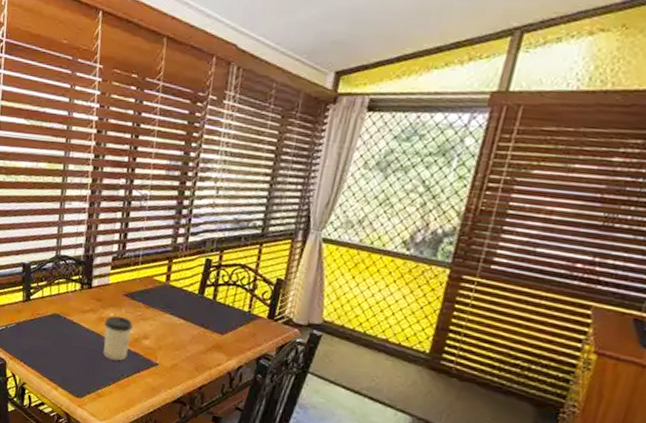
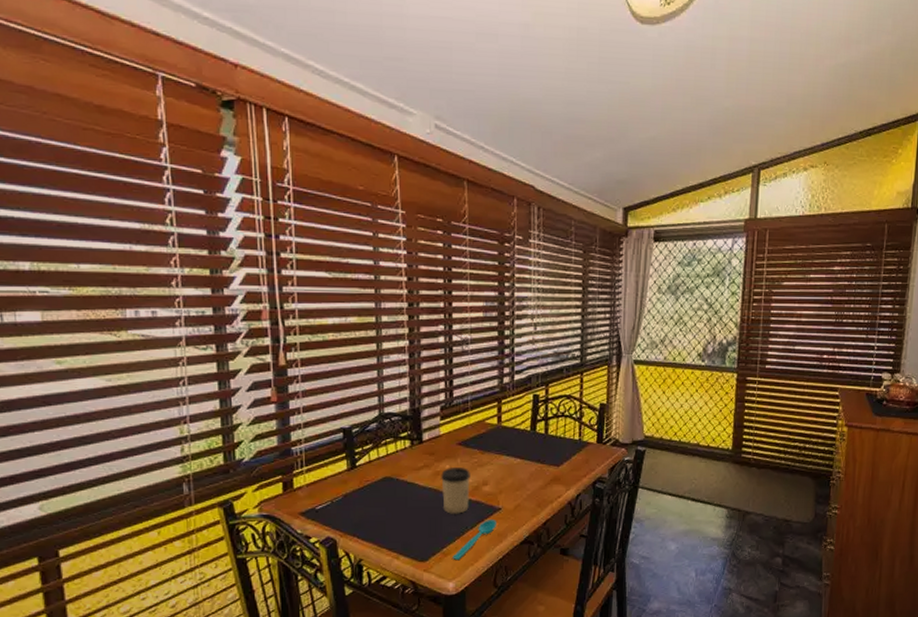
spoon: none [106,372,152,404] -> present [453,520,496,561]

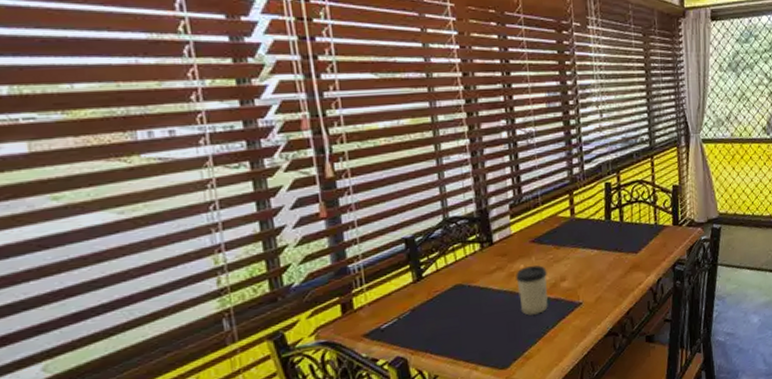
spoon: present [453,520,496,561] -> none [535,315,578,363]

